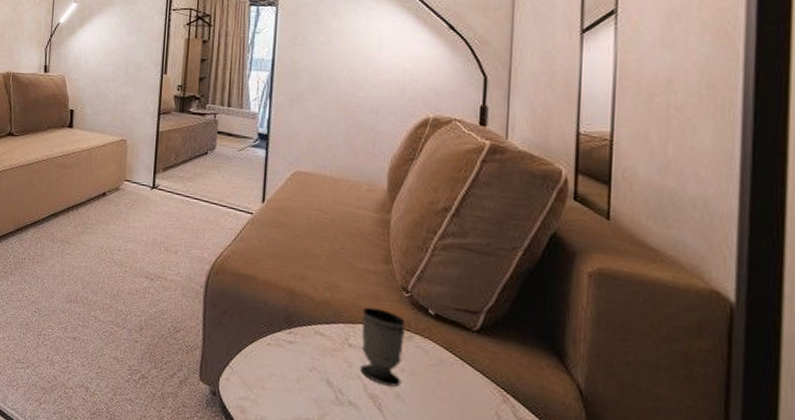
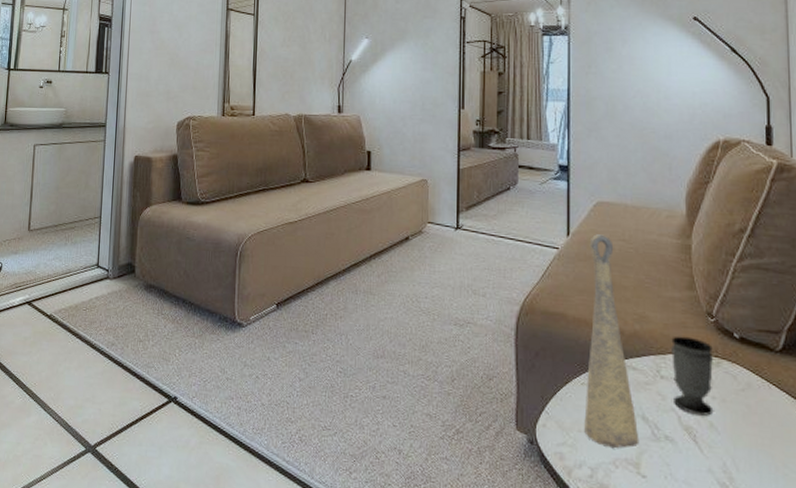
decorative vase: none [267,202,323,409] -> present [584,234,640,449]

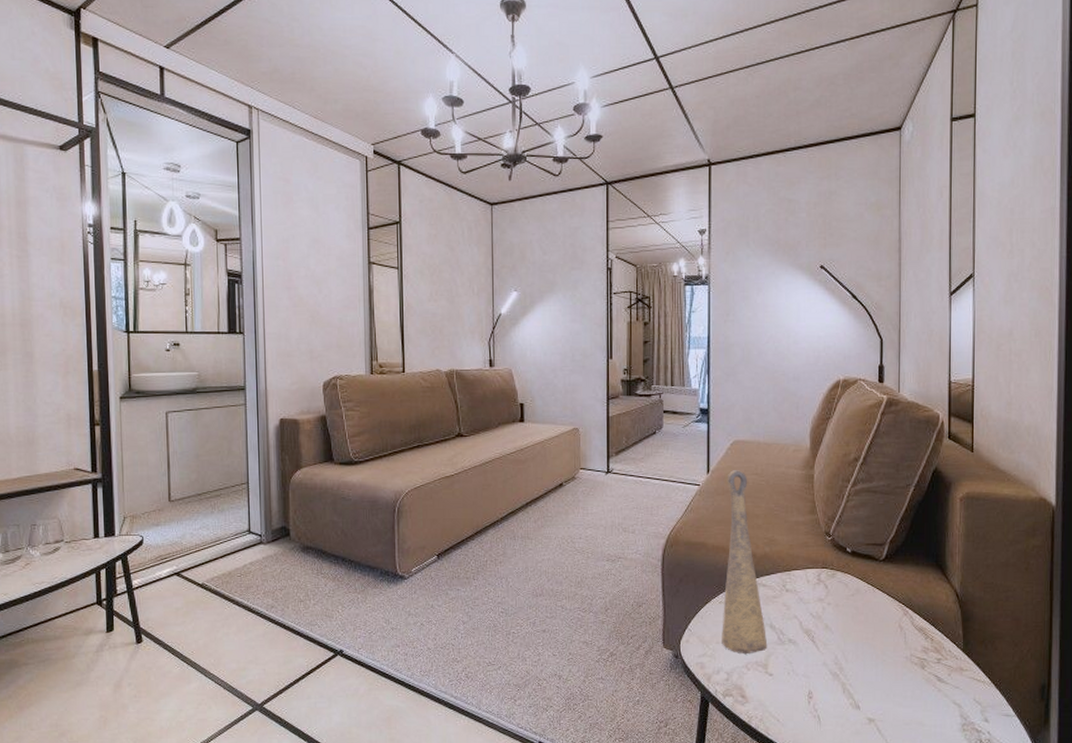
cup: present [671,336,714,416] -> none [795,554,829,619]

